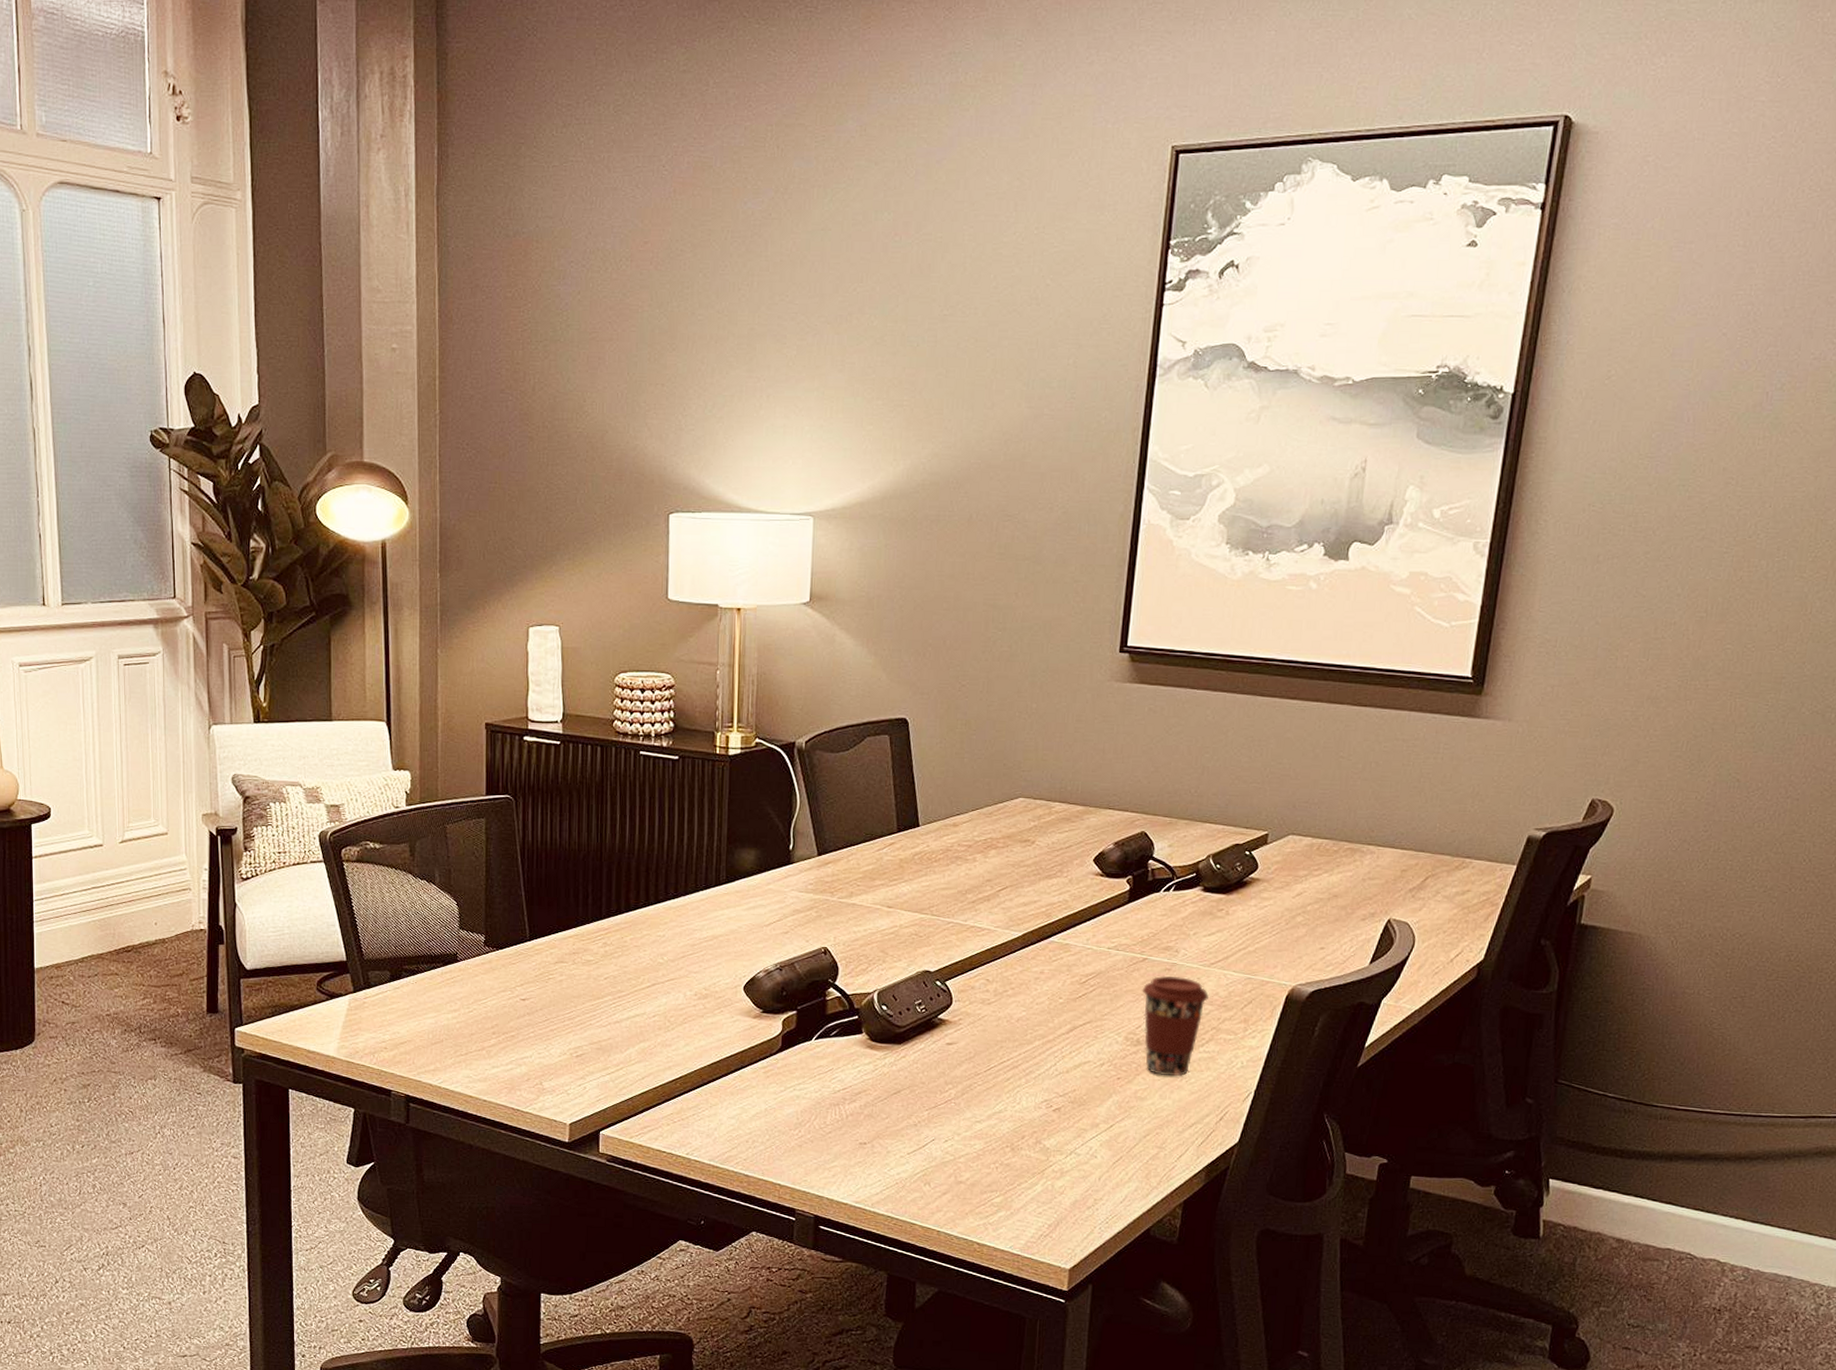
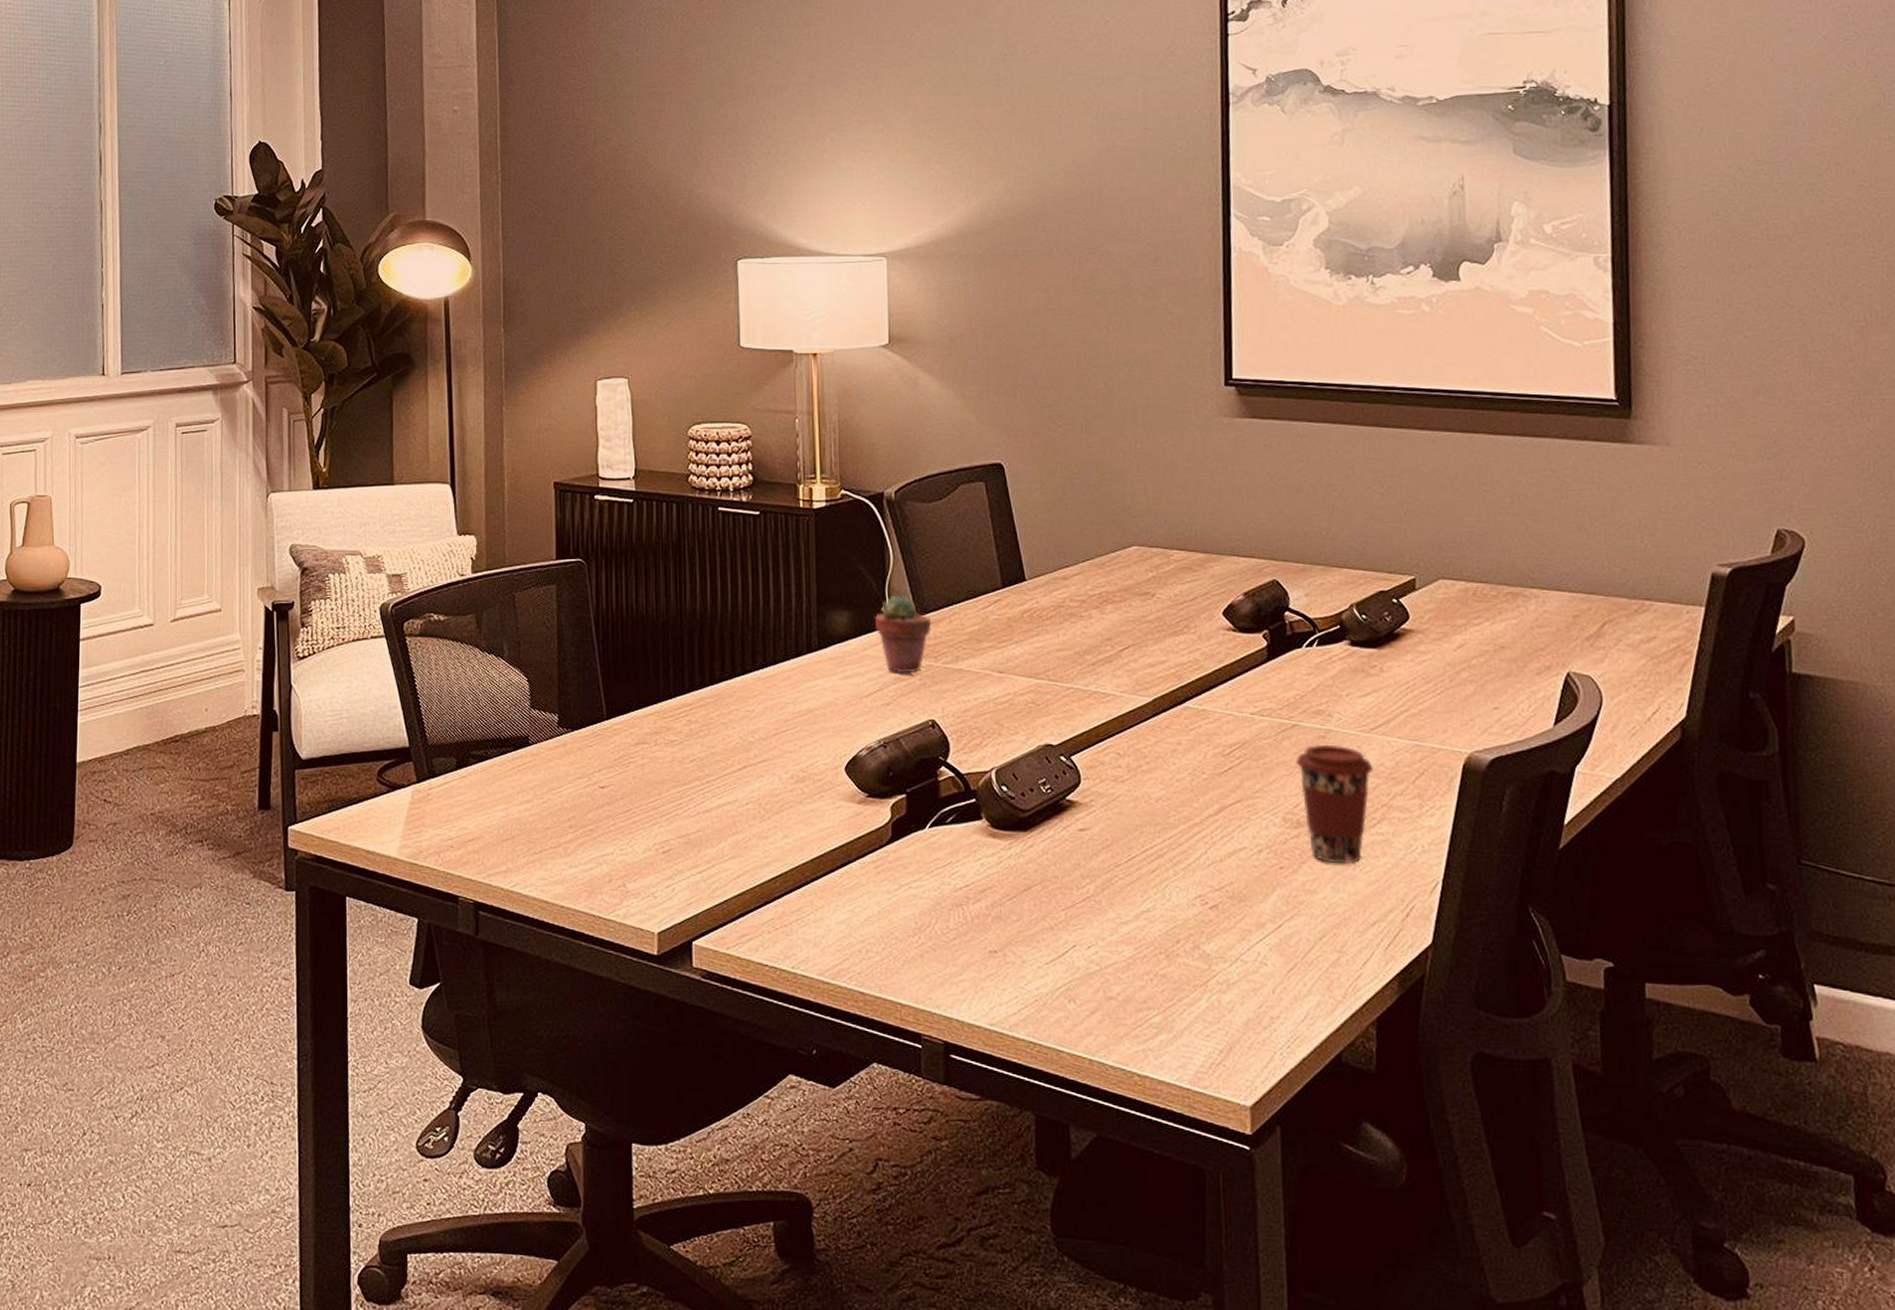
potted succulent: none [778,836,830,906] -> present [874,595,931,674]

